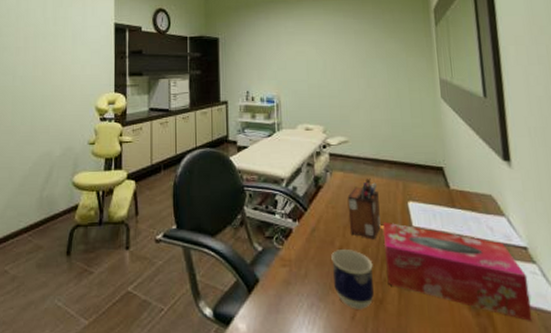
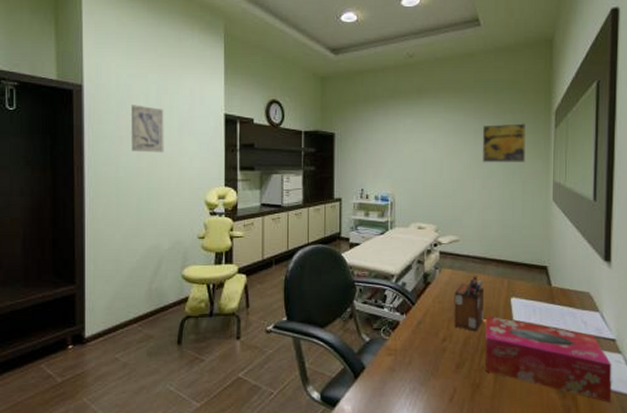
wall art: none [28,17,59,62] -> present [131,105,164,153]
cup: present [331,248,374,309] -> none [435,339,473,393]
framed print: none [362,21,408,62] -> present [482,122,525,163]

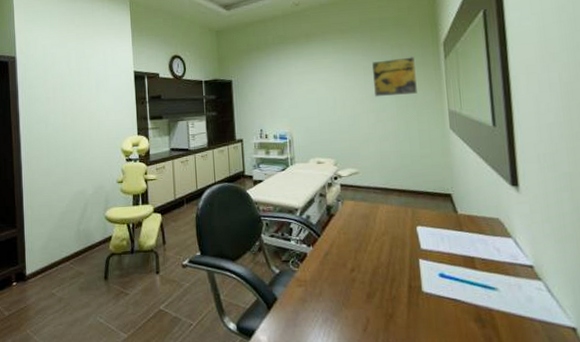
wall art: present [131,105,164,153] -> none [56,69,84,110]
desk organizer: present [454,276,484,332] -> none [358,206,391,261]
tissue box: present [485,316,612,402] -> none [393,245,537,332]

